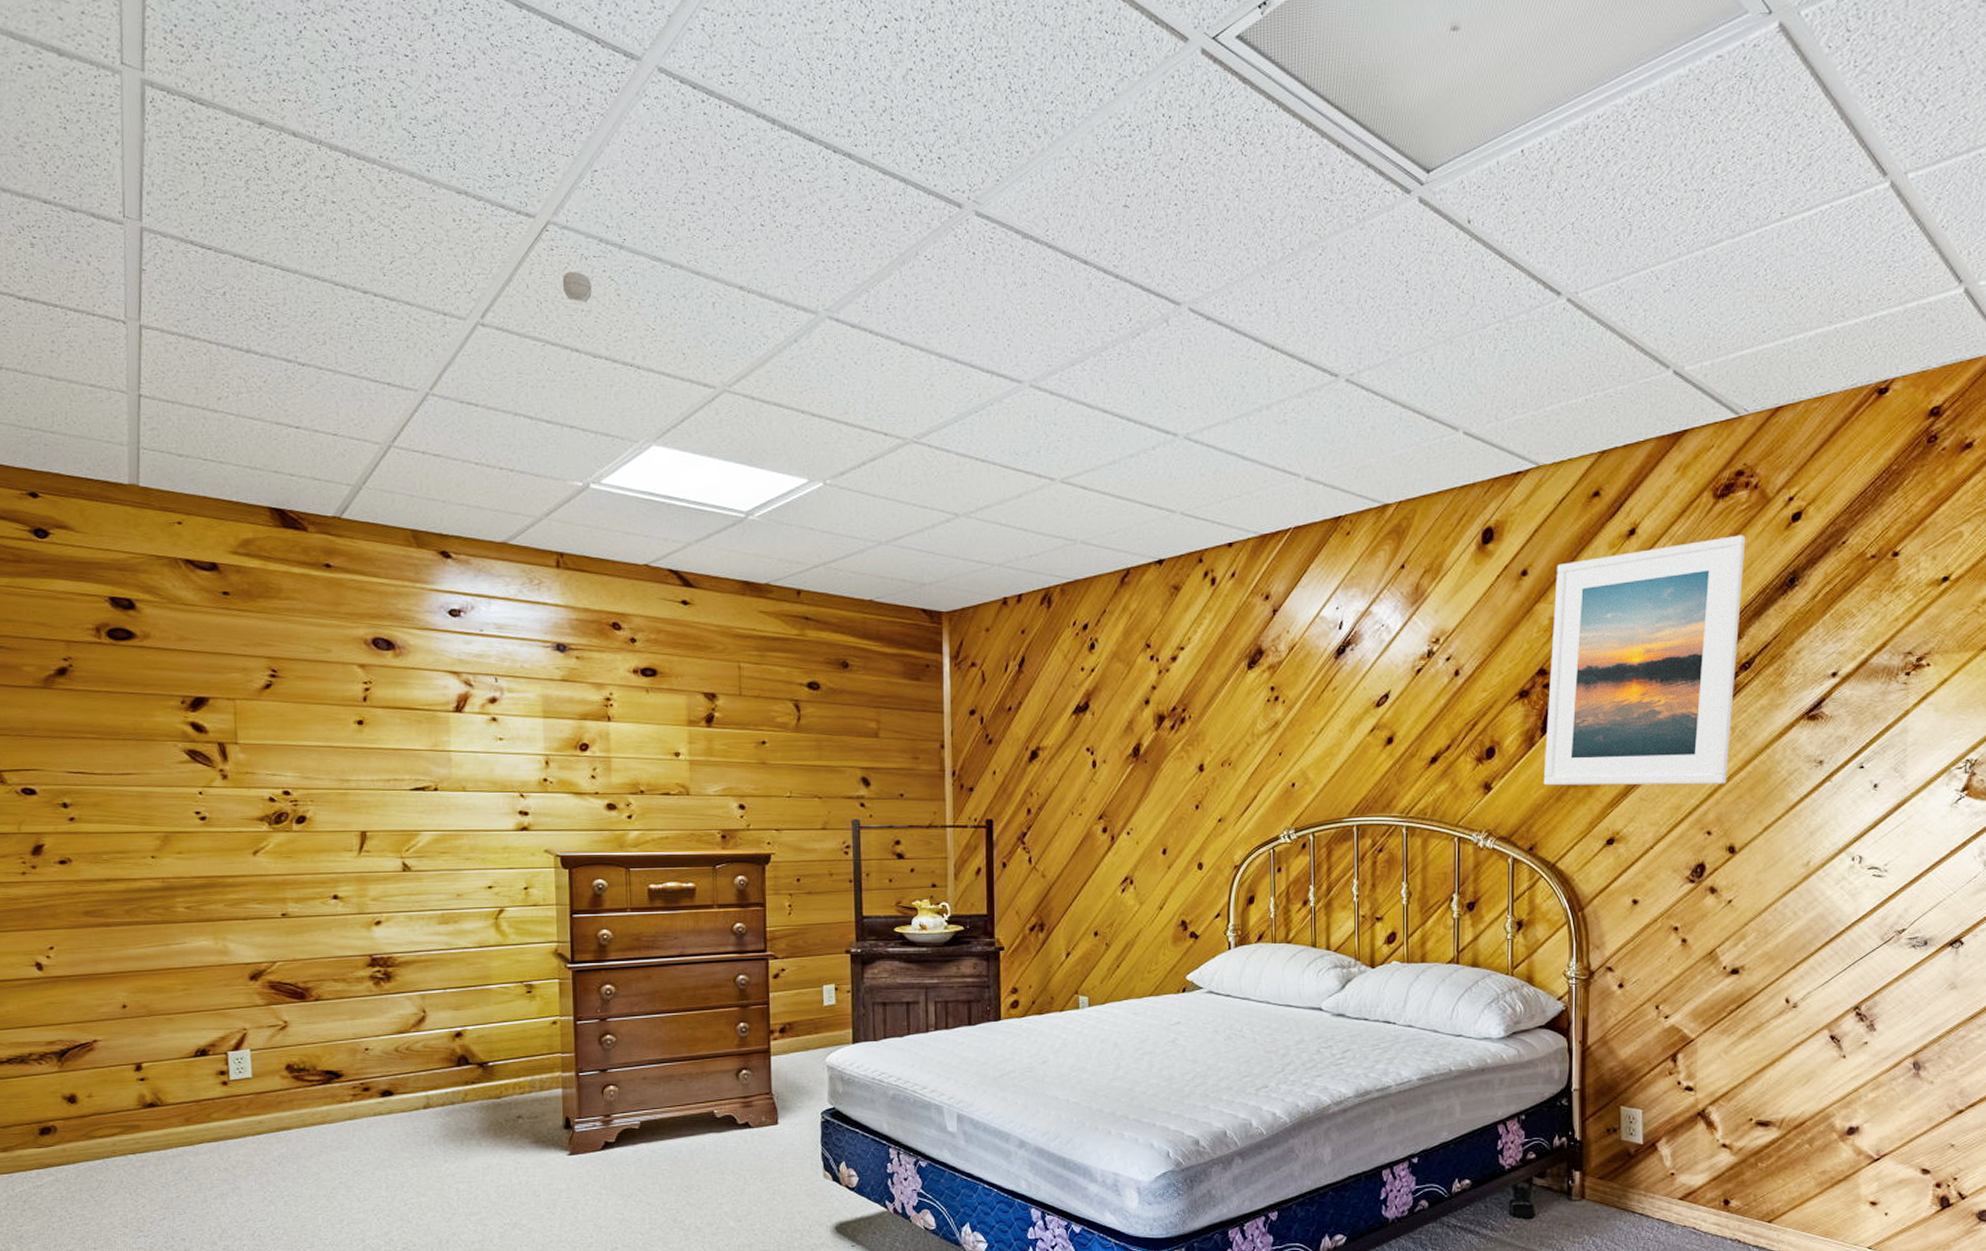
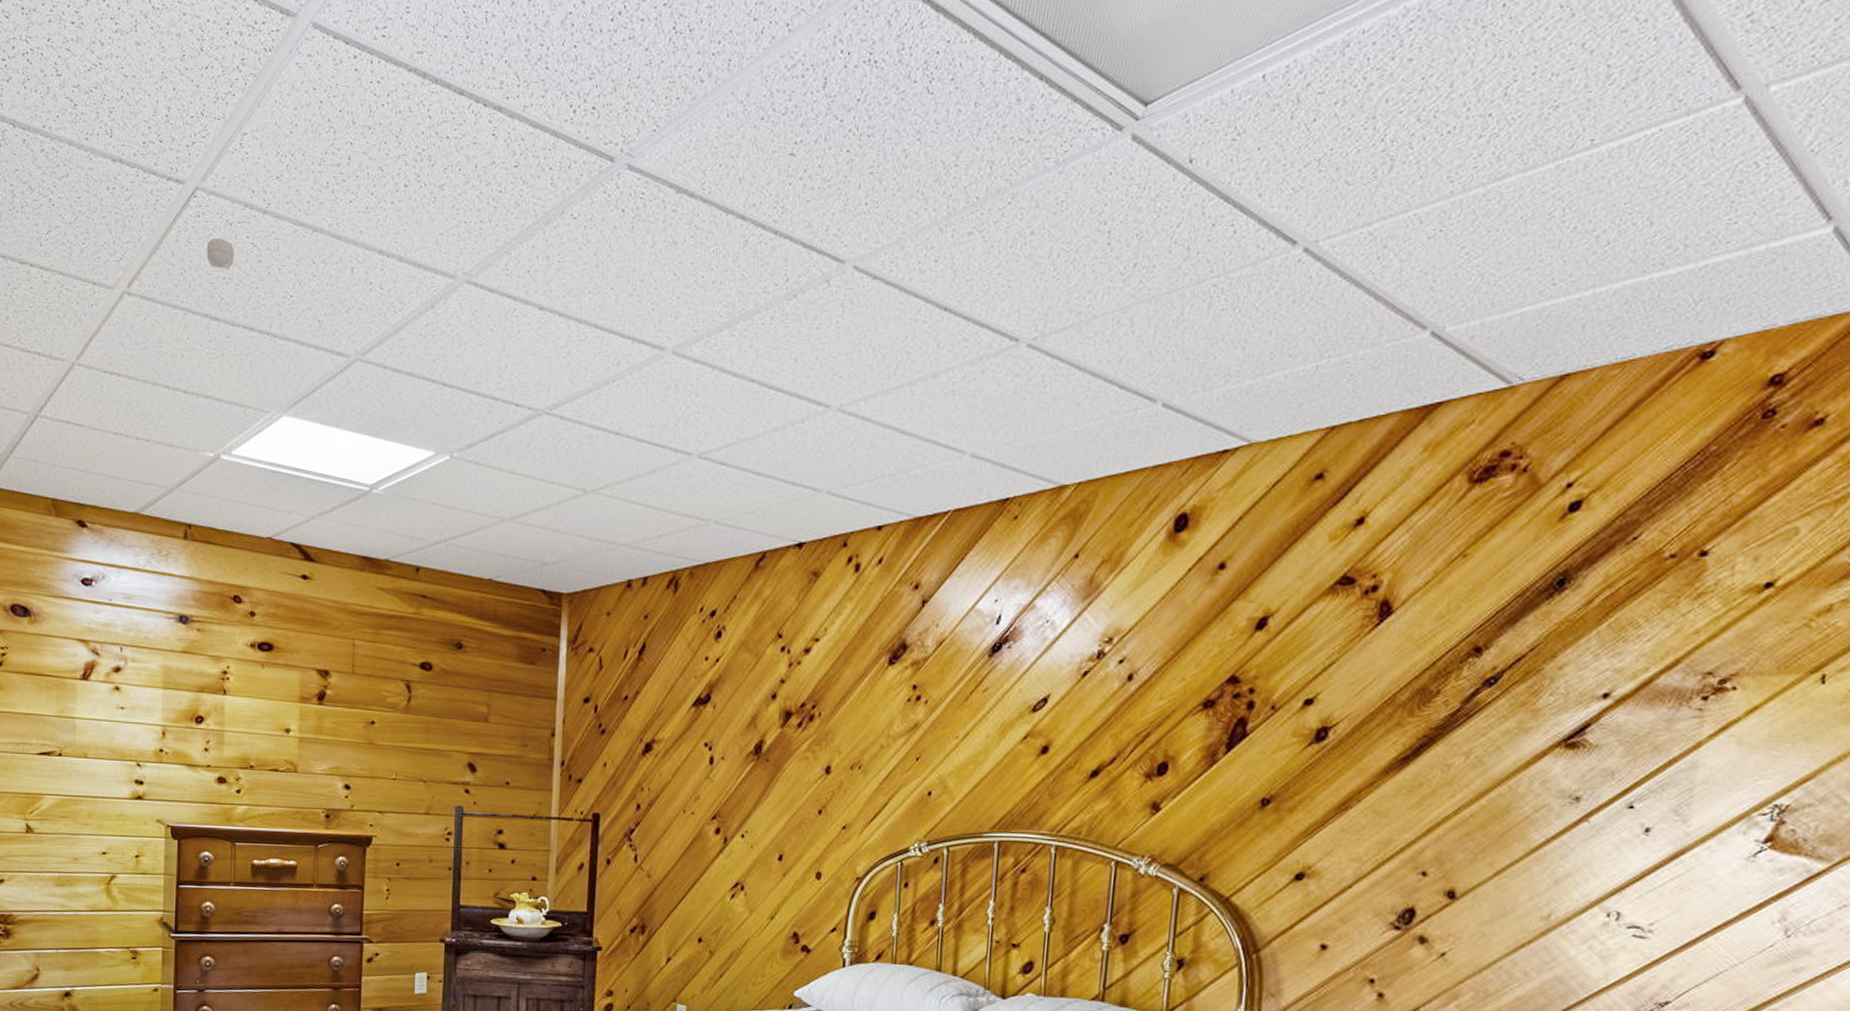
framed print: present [1543,535,1746,786] -> none [1223,527,1506,818]

